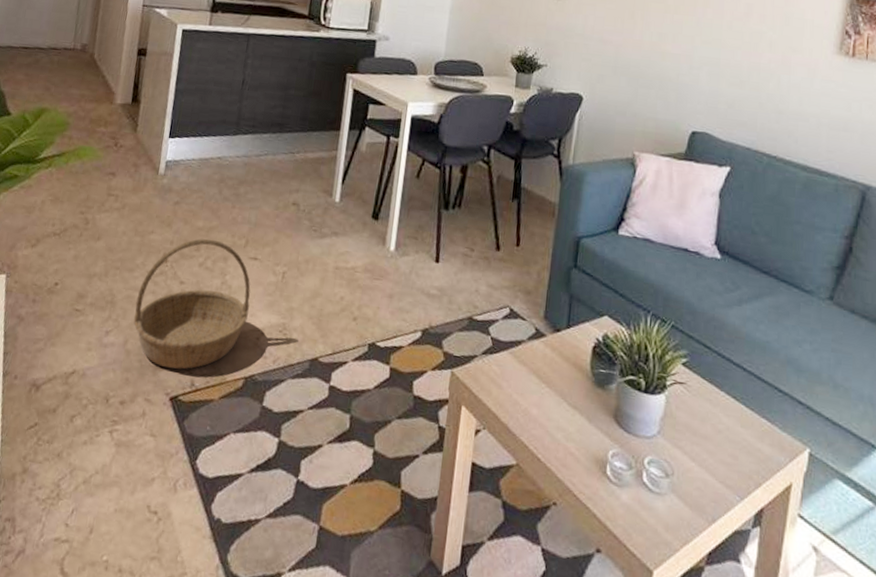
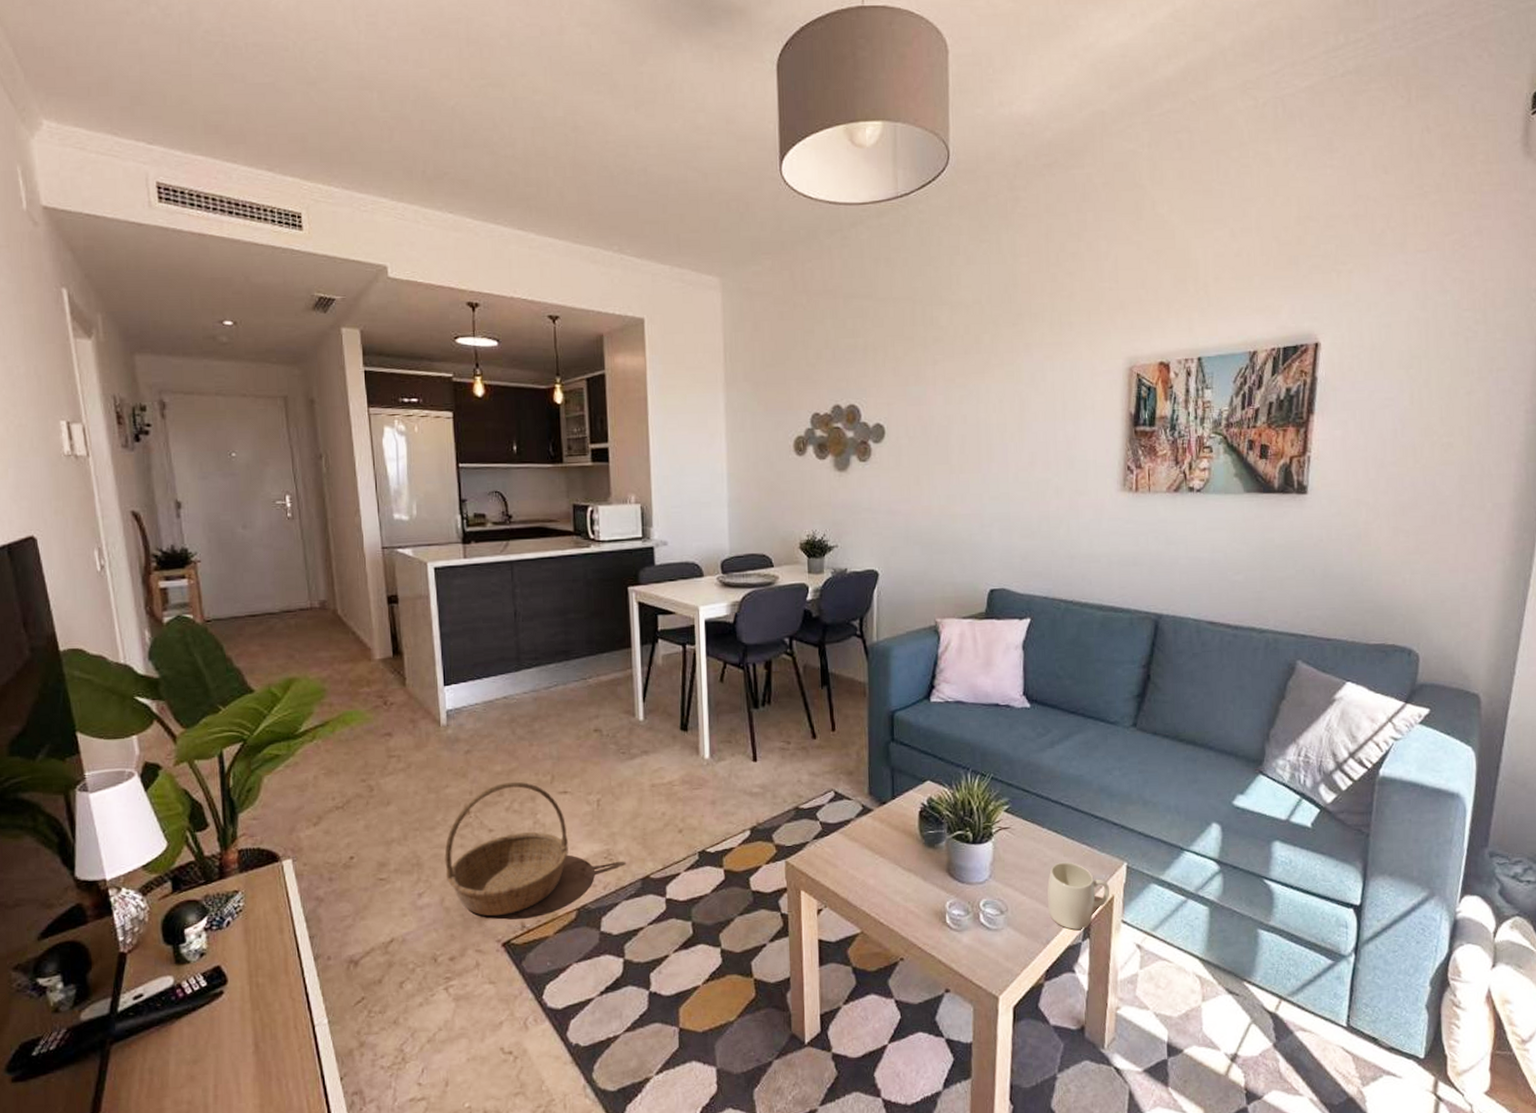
mug: none [717,432,789,515] -> present [1047,862,1110,930]

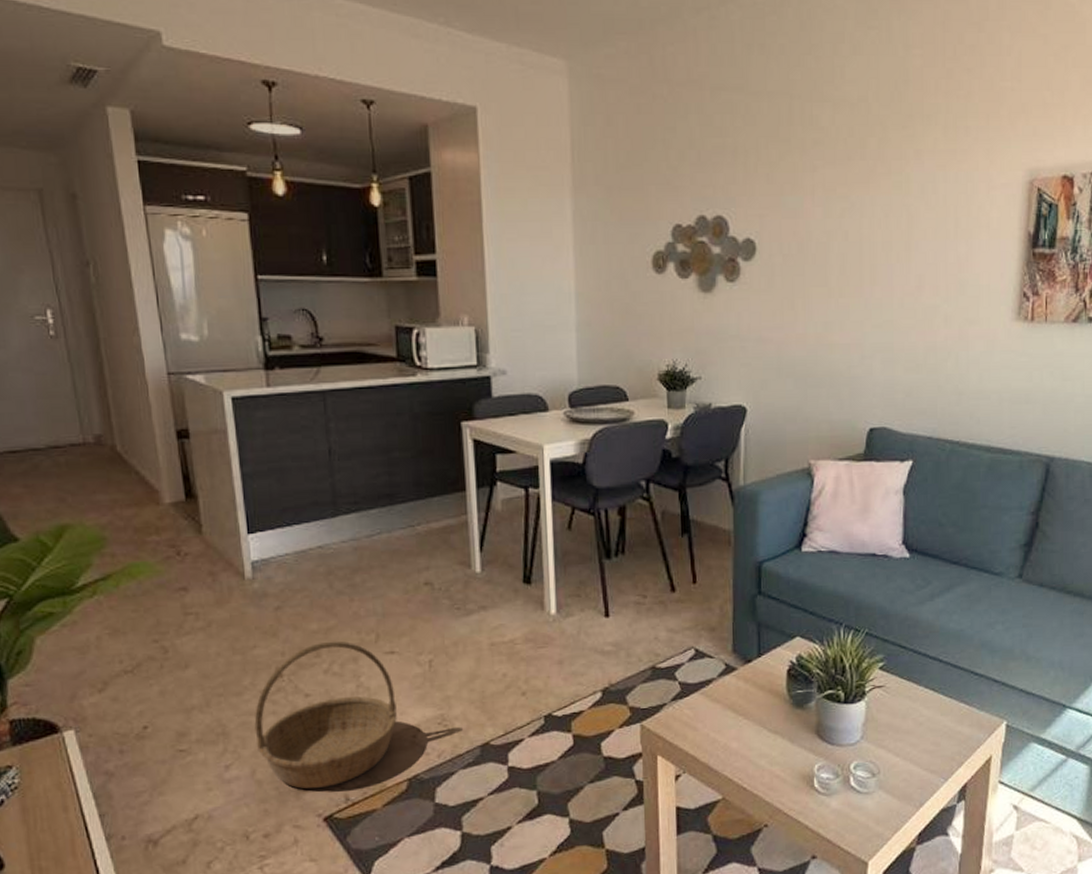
mug: present [1047,862,1110,930] -> none [921,721,988,792]

